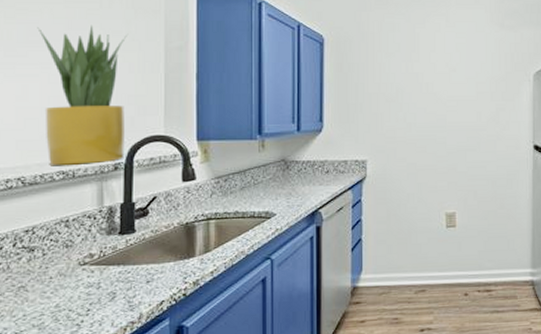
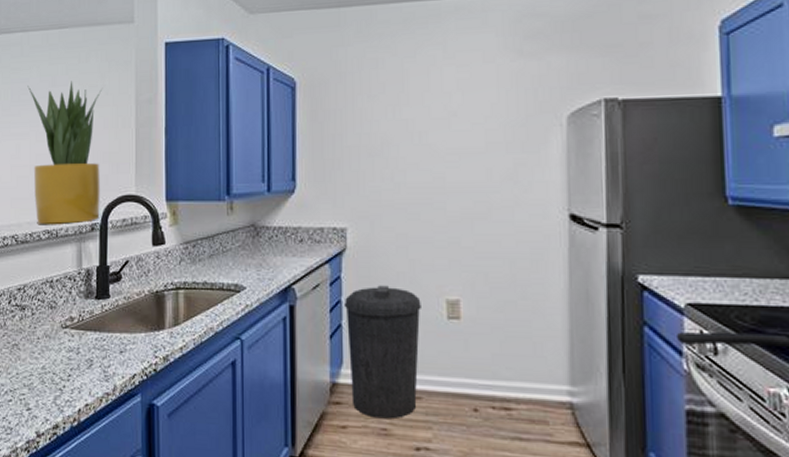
trash can: none [363,205,426,311] -> present [343,285,421,419]

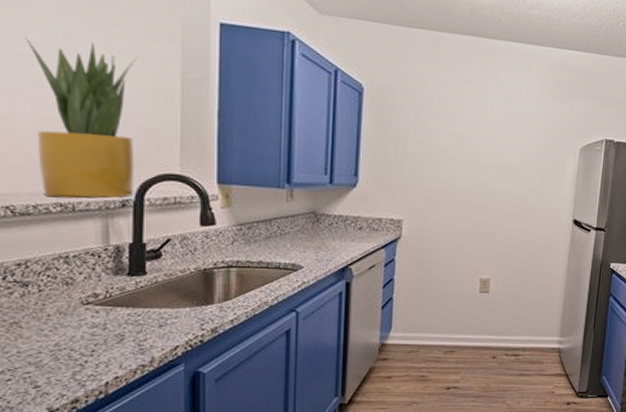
trash can: present [343,285,421,419] -> none [395,267,460,369]

